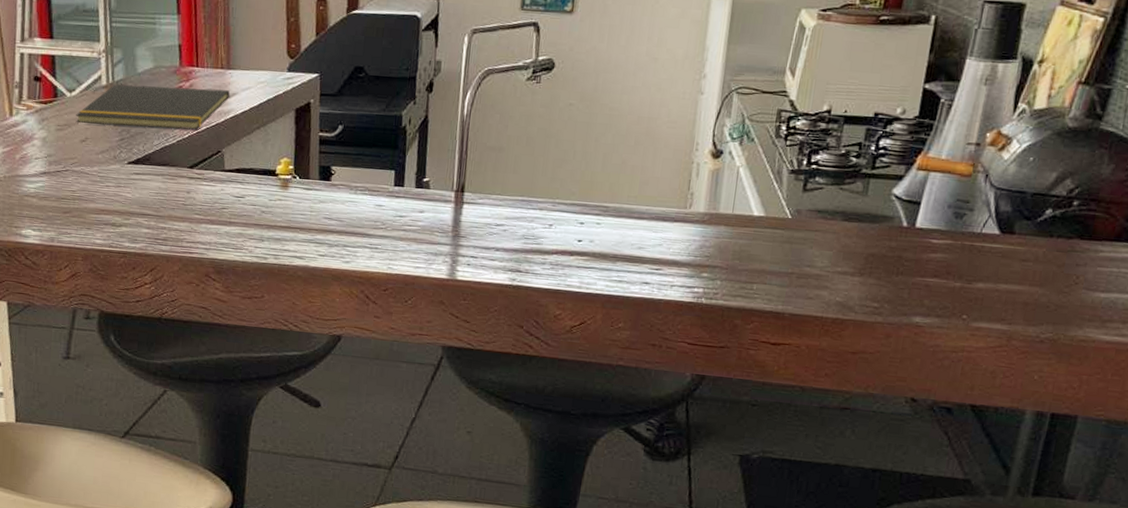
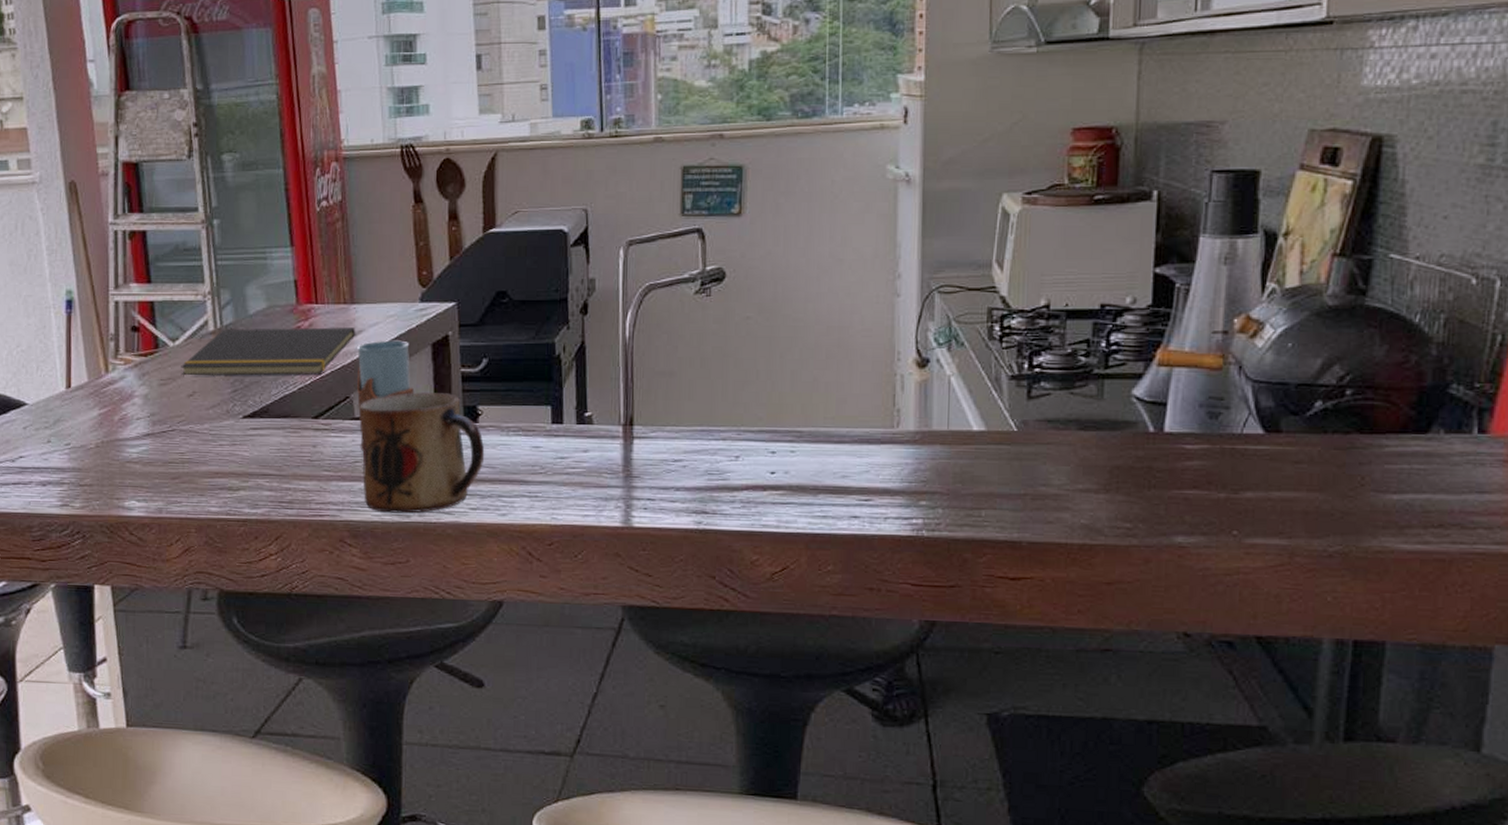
drinking glass: none [227,103,278,199] -> present [356,340,415,451]
mug: none [228,151,335,256] -> present [359,392,485,513]

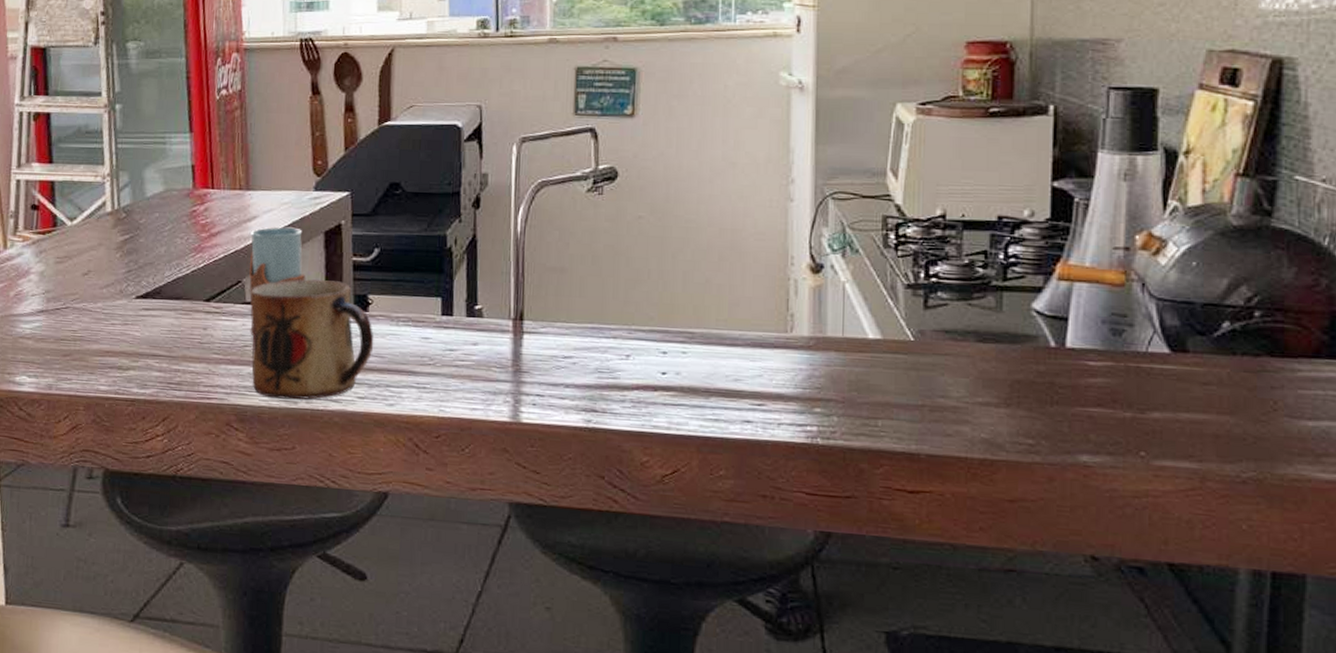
notepad: present [181,327,356,376] -> none [77,210,250,258]

